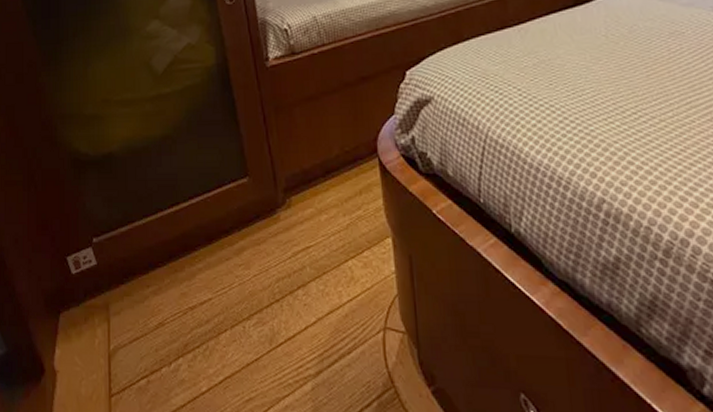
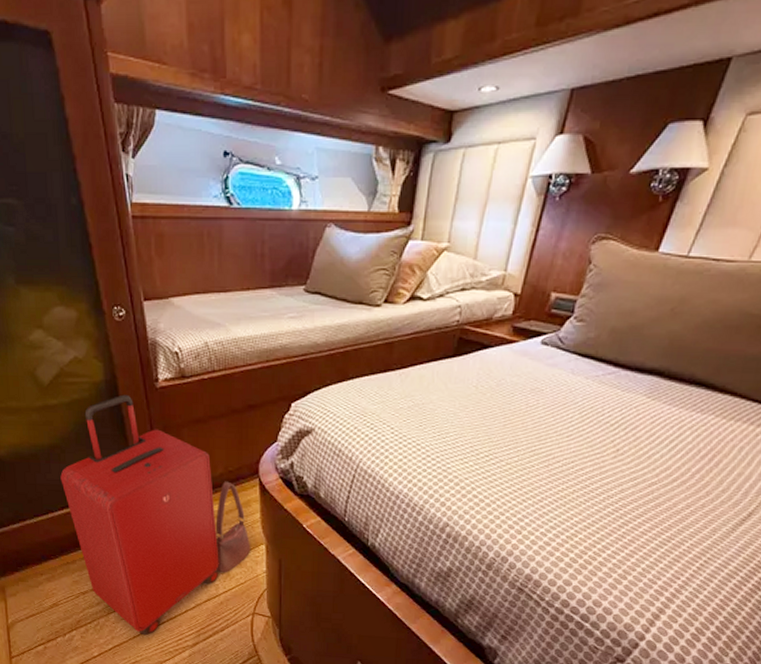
suitcase: none [171,76,342,363] -> present [60,394,219,636]
shoulder bag: none [334,163,376,275] -> present [215,481,251,572]

